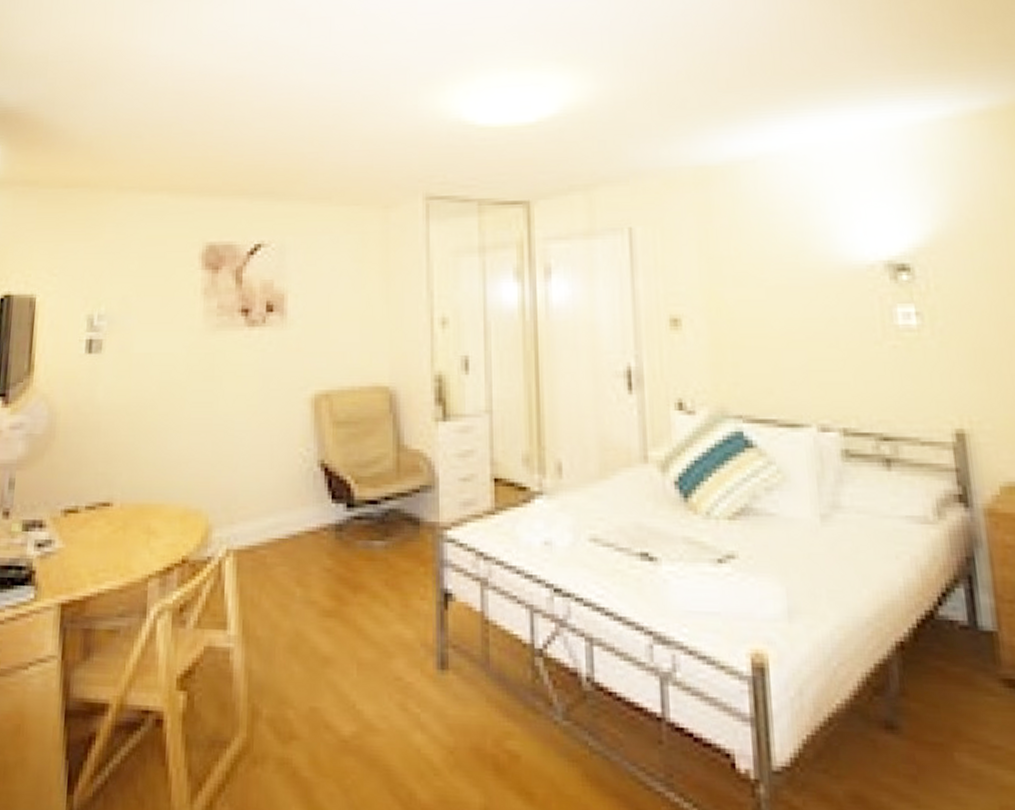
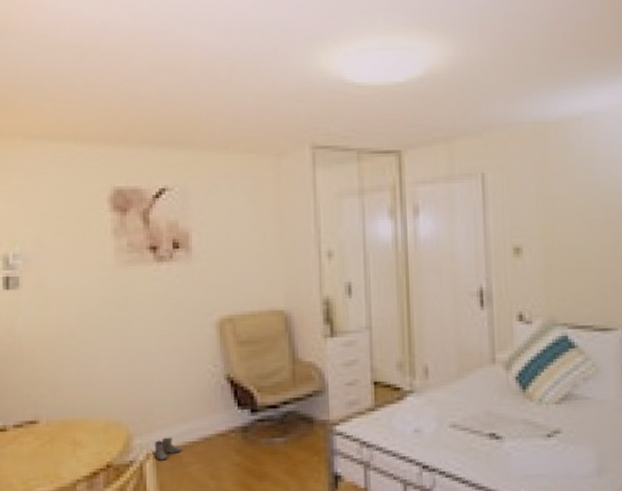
boots: none [233,531,265,559] -> present [153,437,181,461]

